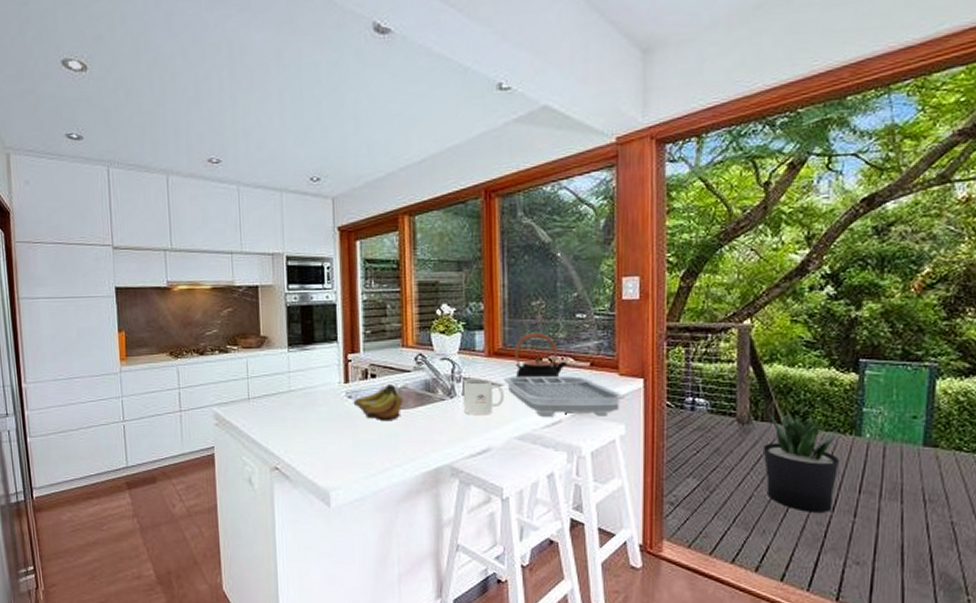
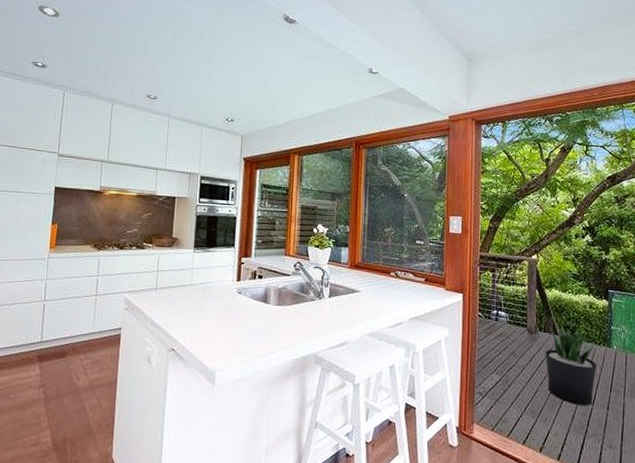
fruit: present [353,385,403,420] -> none [242,285,282,314]
mug: present [463,379,504,417] -> none [328,285,360,316]
dish rack: present [504,375,625,417] -> none [361,285,449,321]
teapot: present [515,333,568,379] -> none [370,252,409,289]

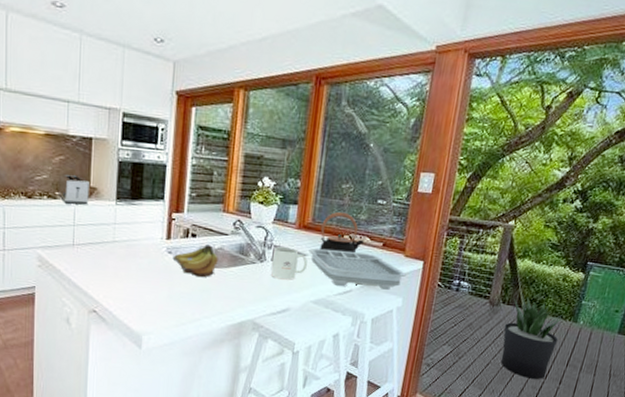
toaster: none [145,227,172,253] -> present [57,173,89,205]
fruit: none [242,285,282,314] -> present [172,245,218,277]
mug: none [328,285,360,316] -> present [270,247,308,281]
dish rack: none [361,285,449,321] -> present [308,248,406,290]
teapot: none [370,252,409,289] -> present [320,212,365,254]

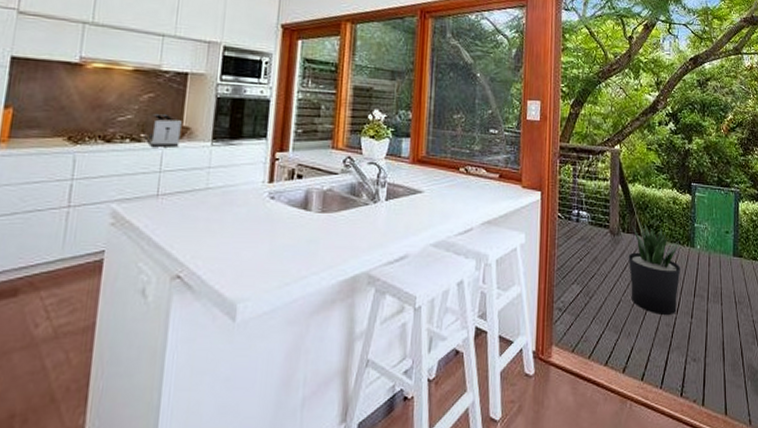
fruit: present [172,245,218,277] -> none [275,186,327,224]
mug: present [270,247,308,281] -> none [385,184,424,223]
dish rack: present [308,248,406,290] -> none [424,183,526,225]
teapot: present [320,212,365,254] -> none [435,144,481,187]

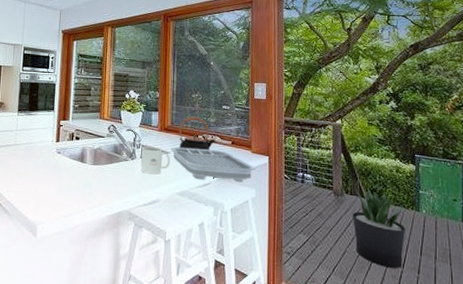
mug: none [385,184,424,223] -> present [140,146,170,176]
dish rack: none [424,183,526,225] -> present [170,147,255,182]
teapot: none [435,144,481,187] -> present [179,117,216,151]

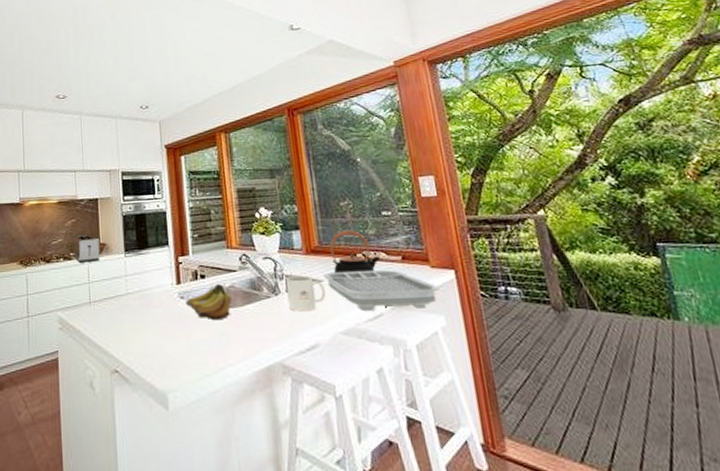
fruit: none [61,146,97,173] -> present [185,284,232,319]
planter: present [352,184,406,268] -> none [582,292,672,403]

